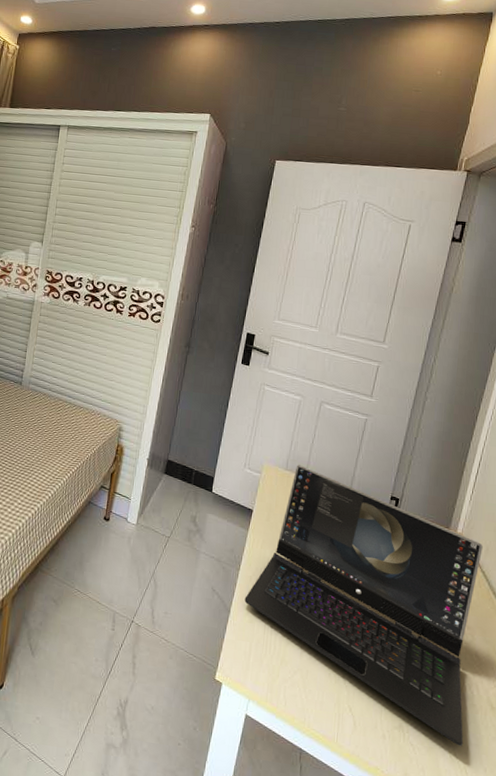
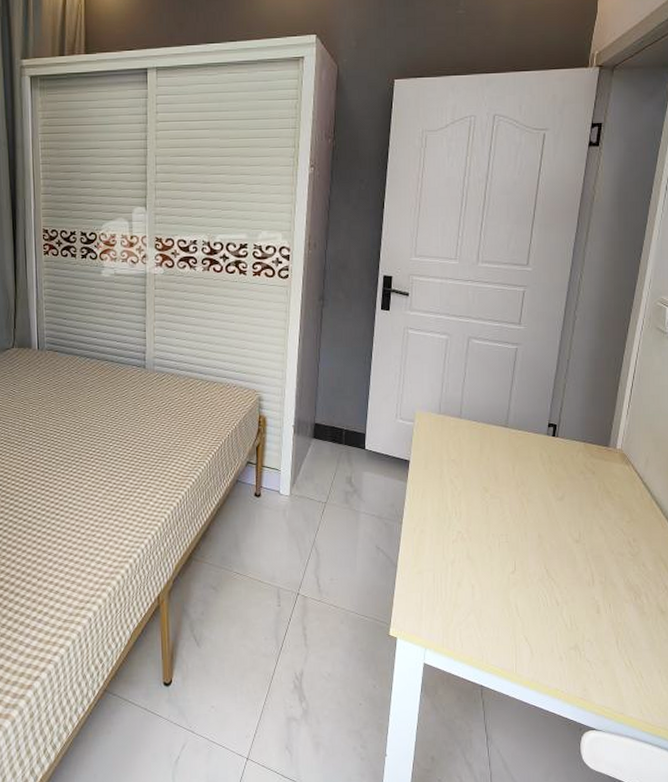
laptop: present [244,465,483,747] -> none [410,406,642,654]

